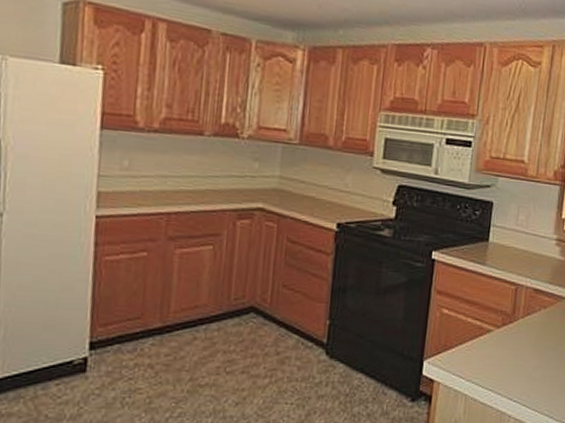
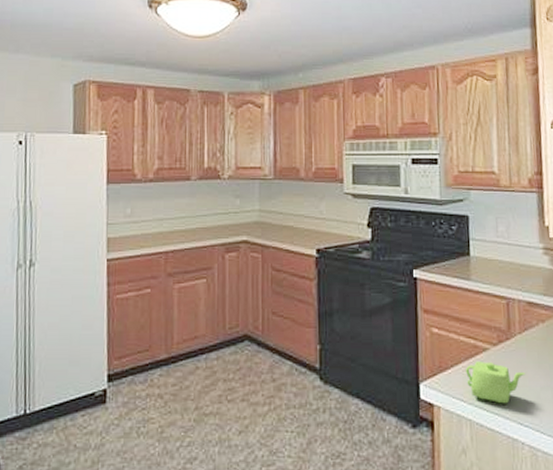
teapot: none [467,342,522,381] -> present [466,361,525,404]

